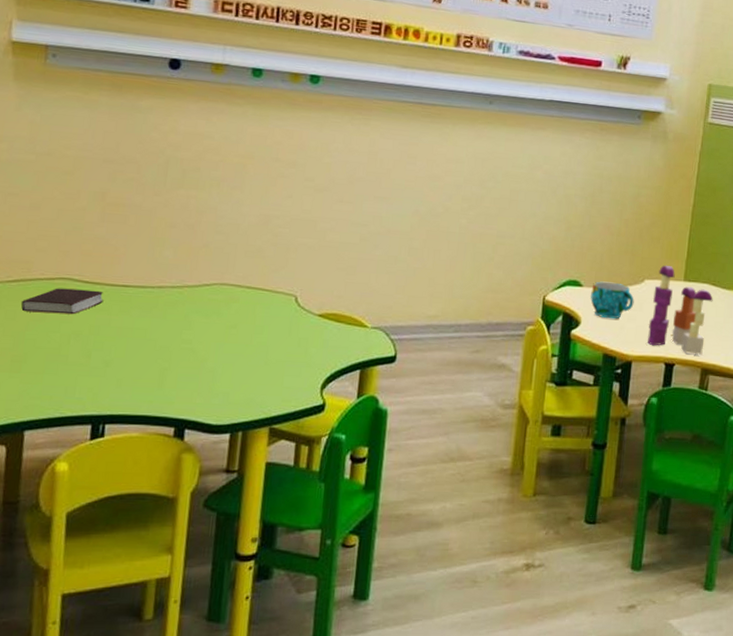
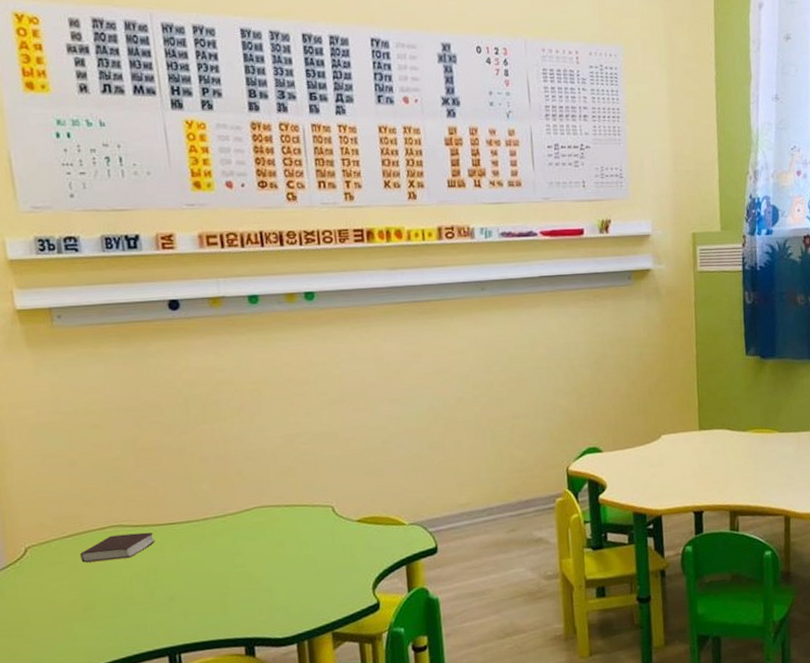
cup: present [590,281,634,319] -> none [611,443,655,479]
toy blocks: present [648,265,713,356] -> none [671,417,731,500]

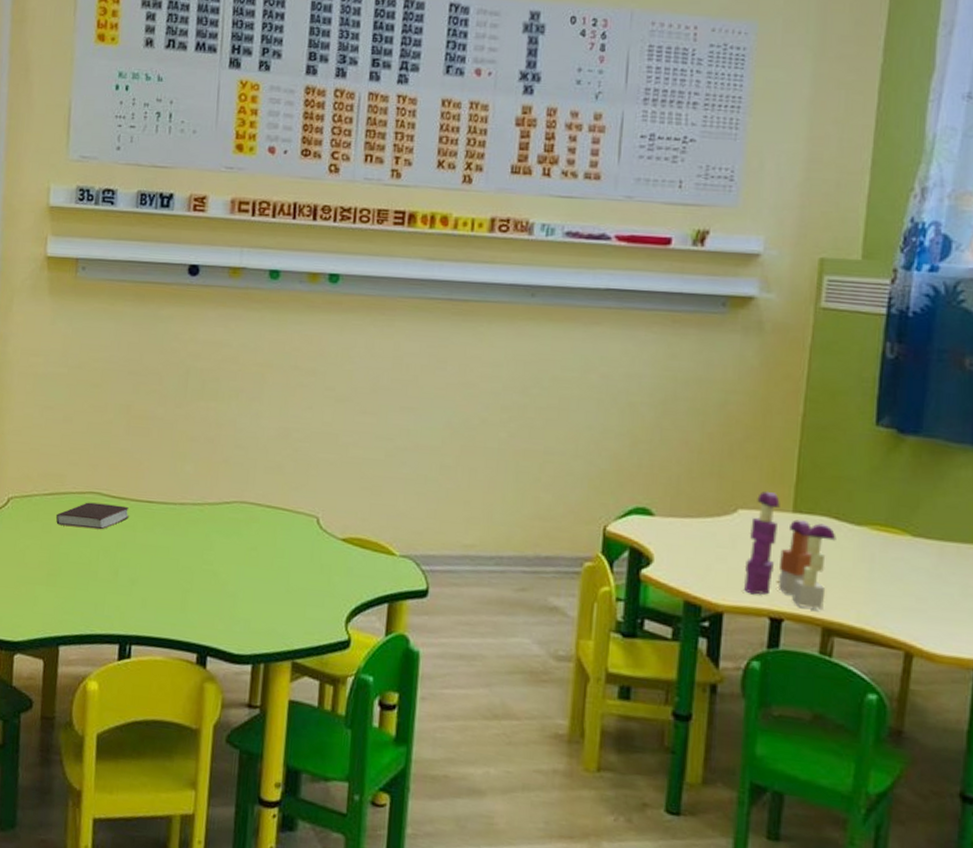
toy blocks: none [671,417,731,500] -> present [744,490,836,611]

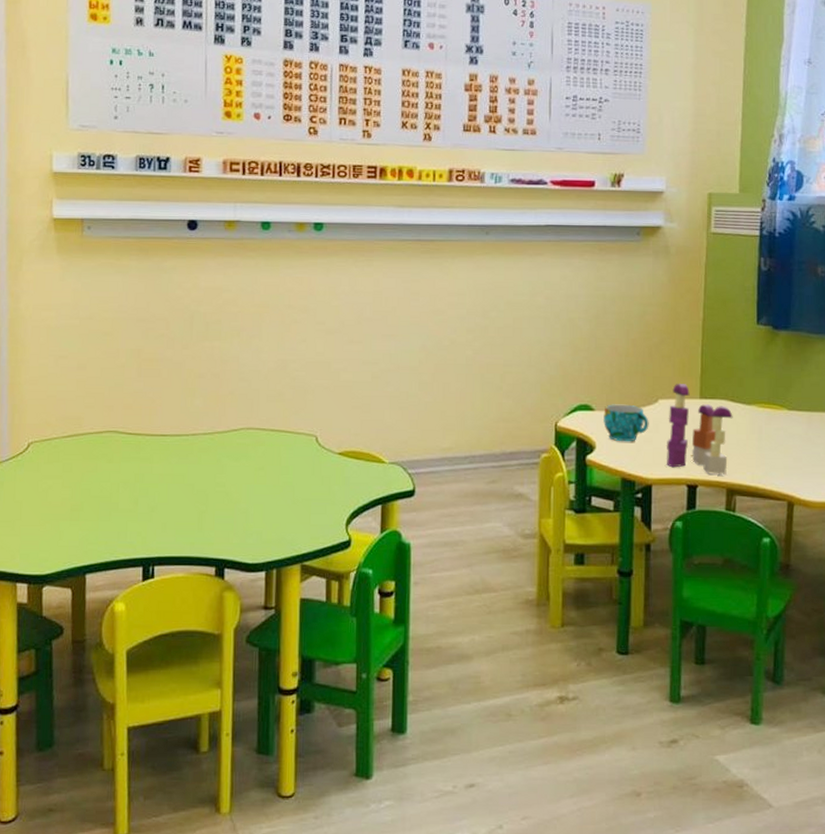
book: present [56,502,129,530] -> none [76,440,145,465]
cup: none [664,510,724,558] -> present [602,404,649,442]

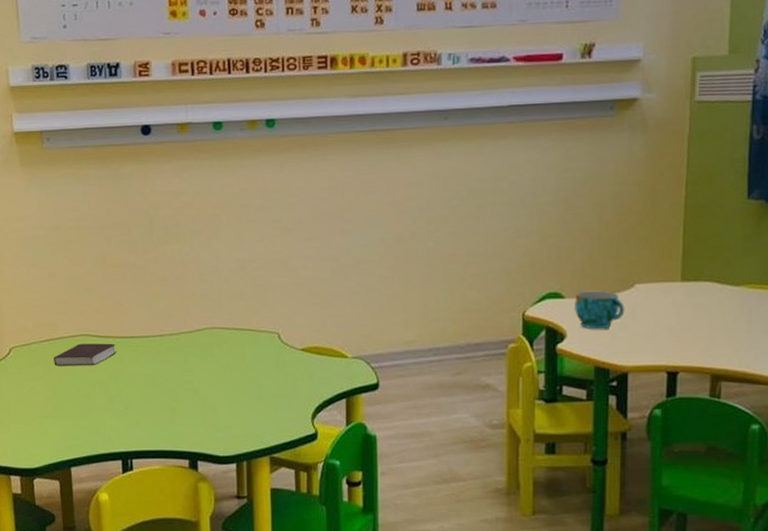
book: none [76,440,145,465] -> present [54,343,116,366]
toy blocks: present [666,383,733,476] -> none [643,265,719,361]

